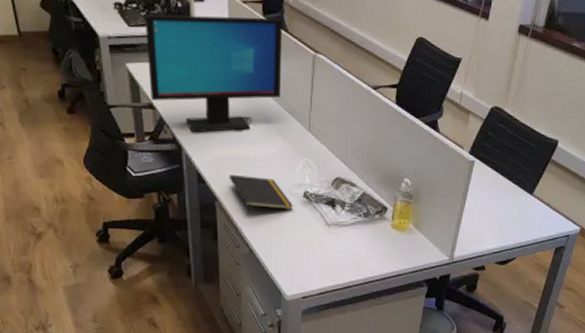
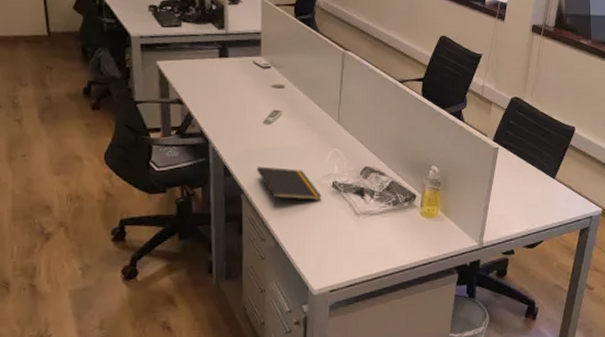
computer monitor: present [145,14,283,132] -> none [178,16,314,125]

